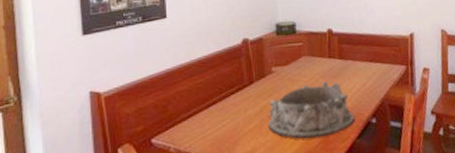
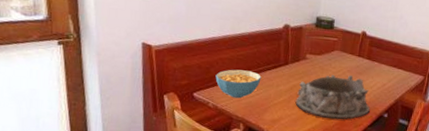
cereal bowl: none [174,99,226,136] -> present [215,69,261,99]

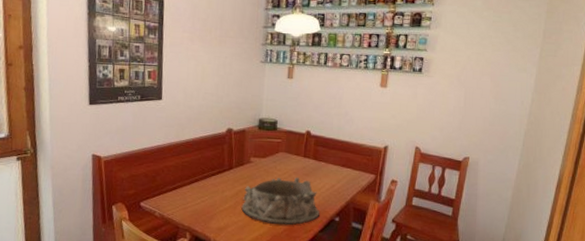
cereal bowl: present [215,69,261,99] -> none [161,176,206,206]

